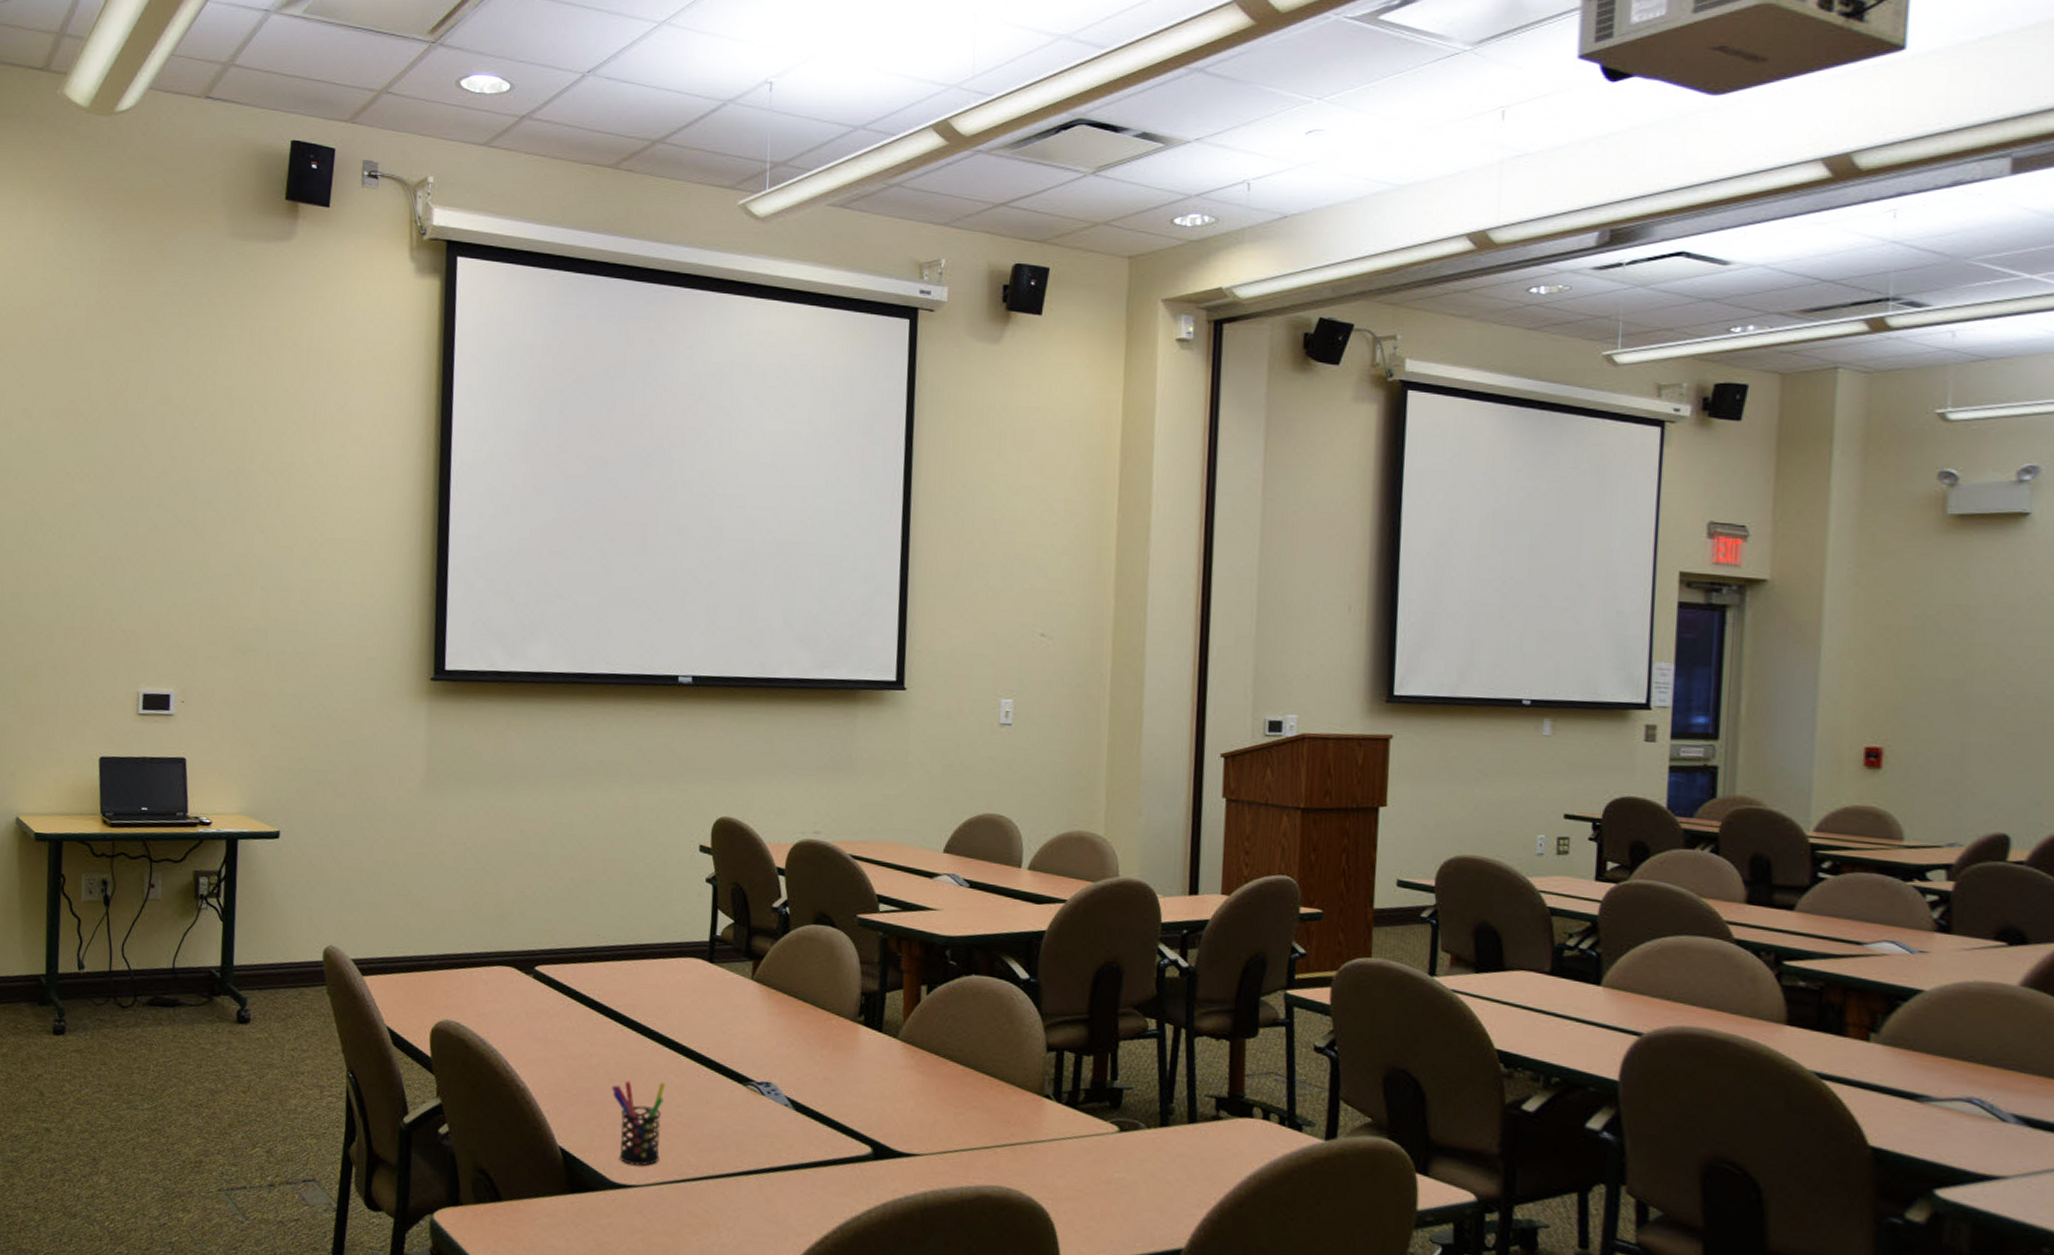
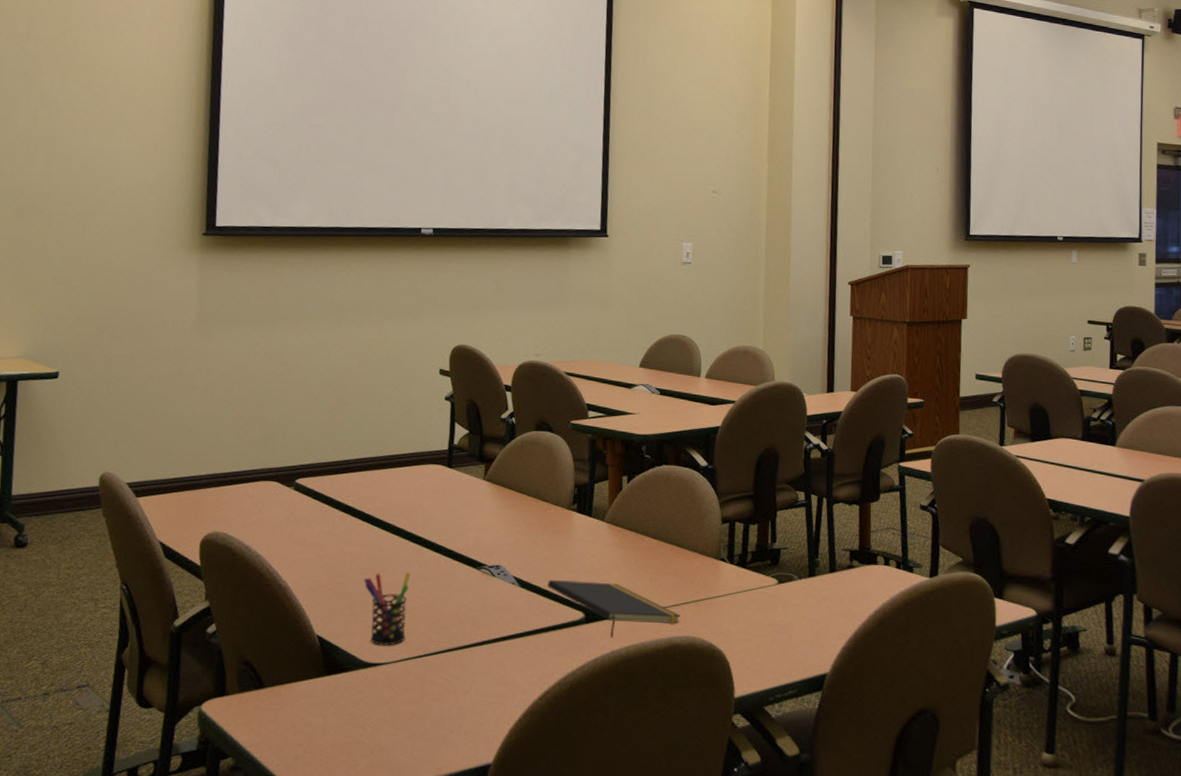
notepad: none [828,1103,992,1180] -> present [548,579,681,638]

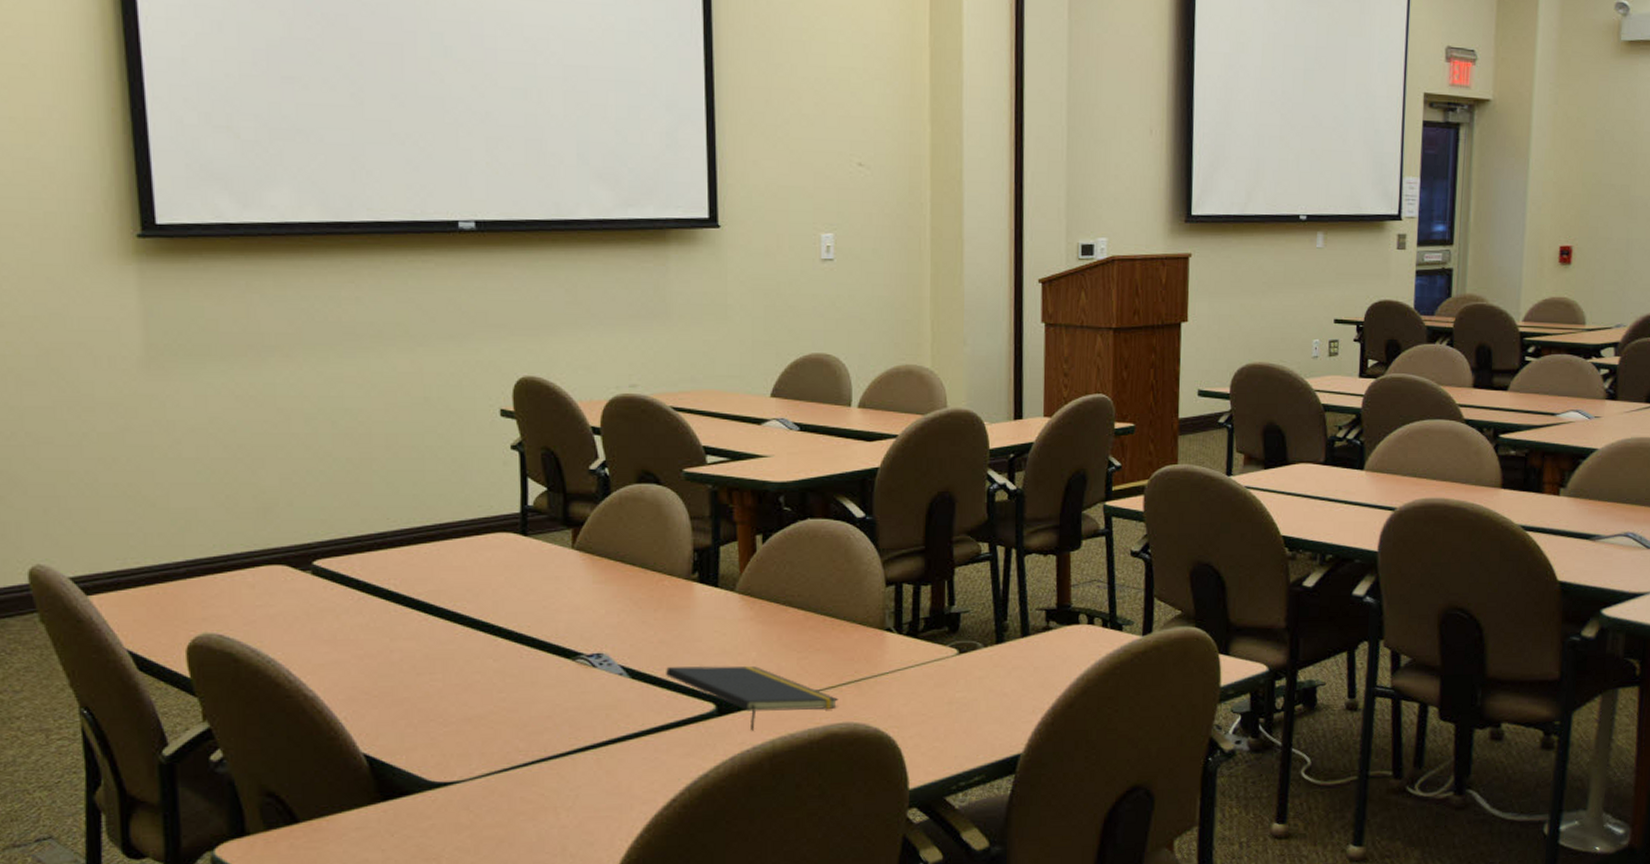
pen holder: present [363,572,411,646] -> none [420,668,483,761]

